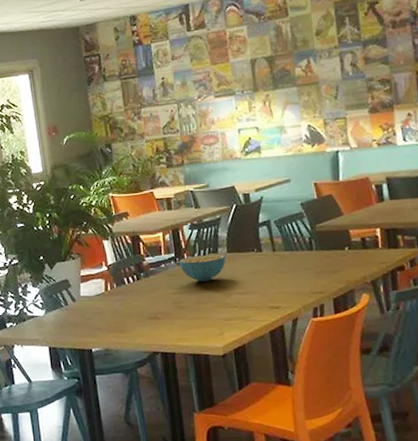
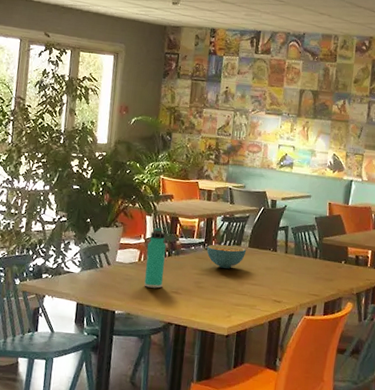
thermos bottle: none [111,250,138,318] -> present [144,227,166,289]

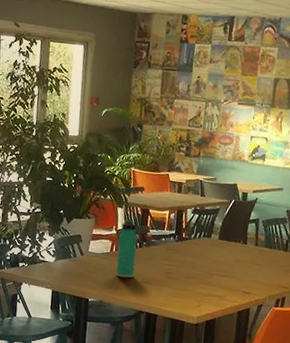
cereal bowl: present [207,244,247,269] -> none [177,236,217,260]

